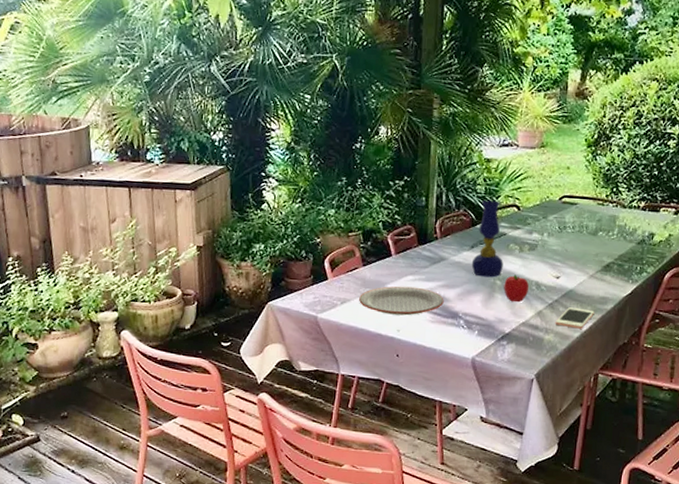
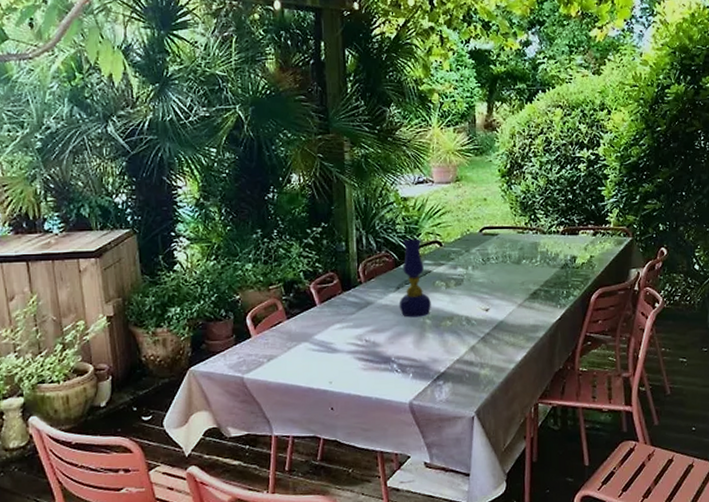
plate: present [358,286,444,316] -> none [285,335,375,367]
fruit: present [504,274,530,303] -> none [434,311,460,340]
cell phone: present [555,307,595,329] -> none [489,339,527,360]

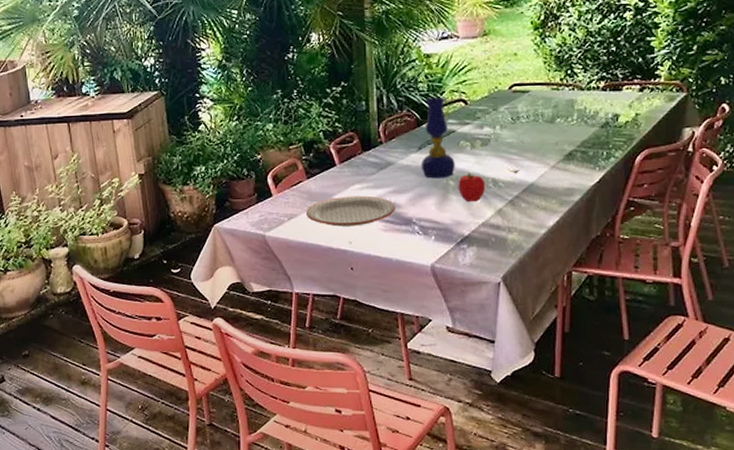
plate: none [285,335,375,367] -> present [305,195,395,227]
fruit: none [434,311,460,340] -> present [458,173,486,203]

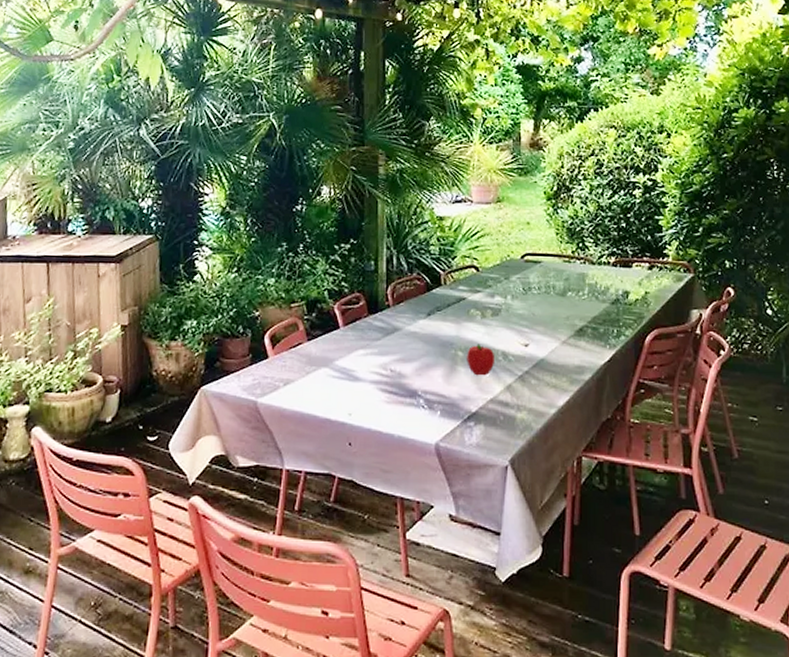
plate: present [305,195,395,227] -> none [303,362,400,396]
oil lamp: present [421,97,455,179] -> none [429,261,464,348]

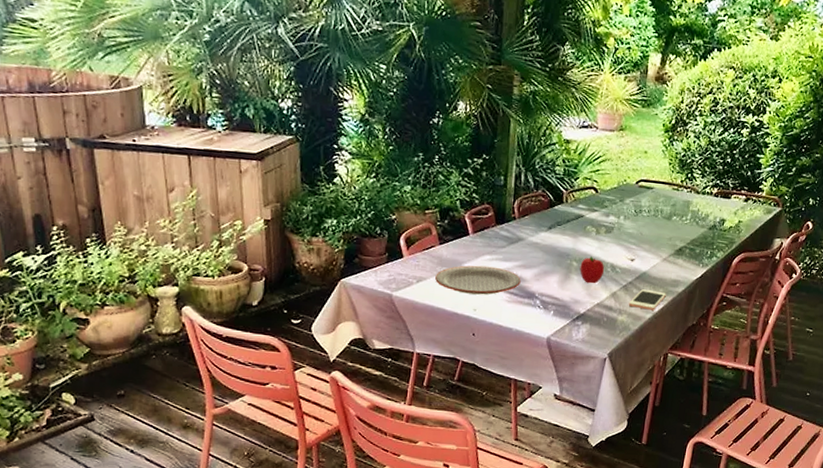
plate: none [303,362,400,396] -> present [434,265,521,295]
cell phone: none [527,379,571,404] -> present [628,289,666,310]

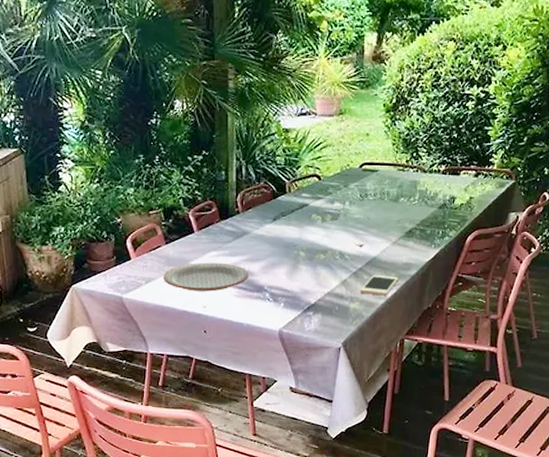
fruit: present [580,256,605,284] -> none [308,245,333,273]

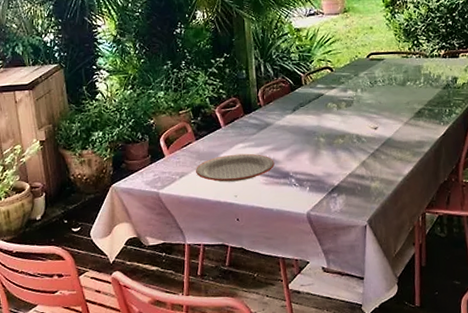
cell phone: present [360,275,399,296] -> none [379,154,414,173]

